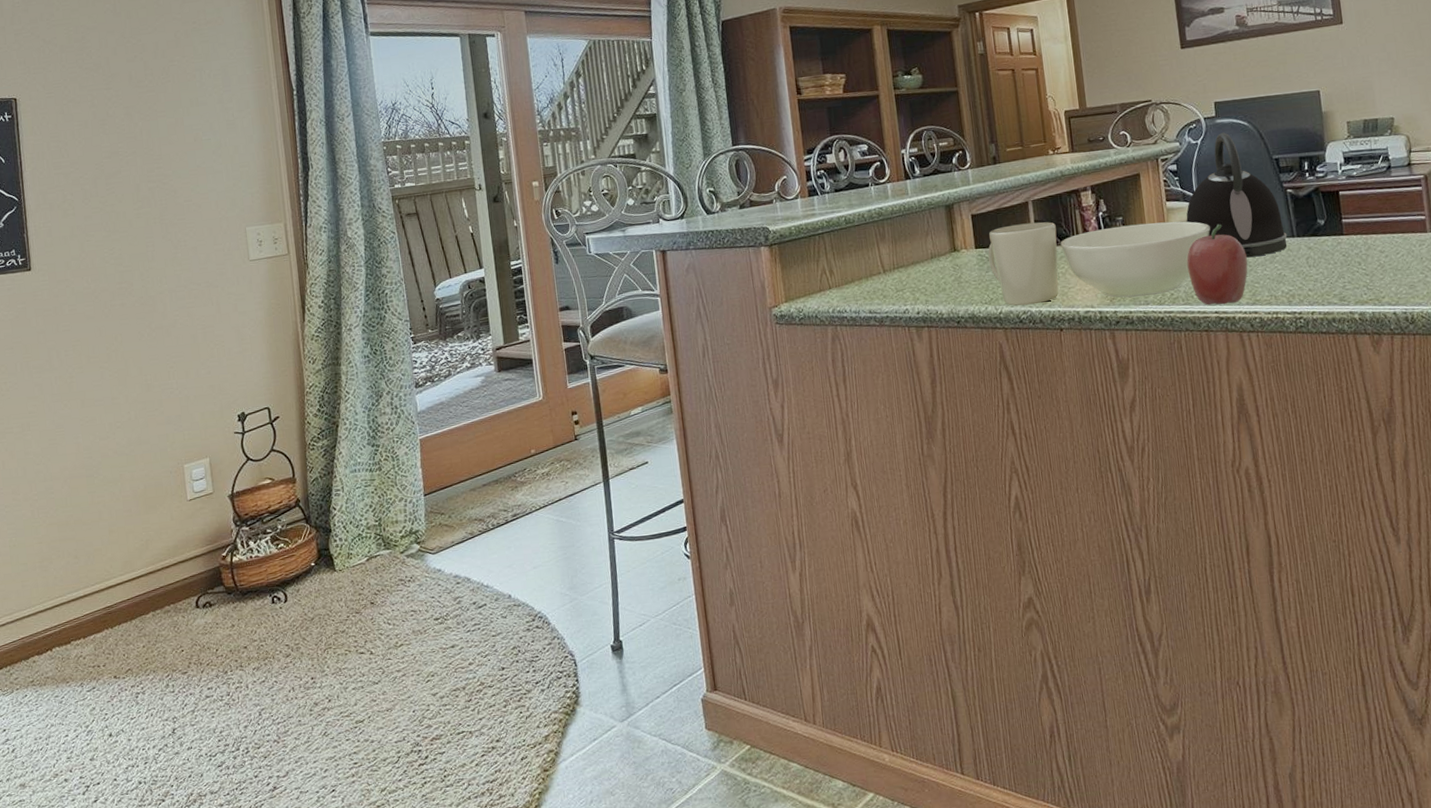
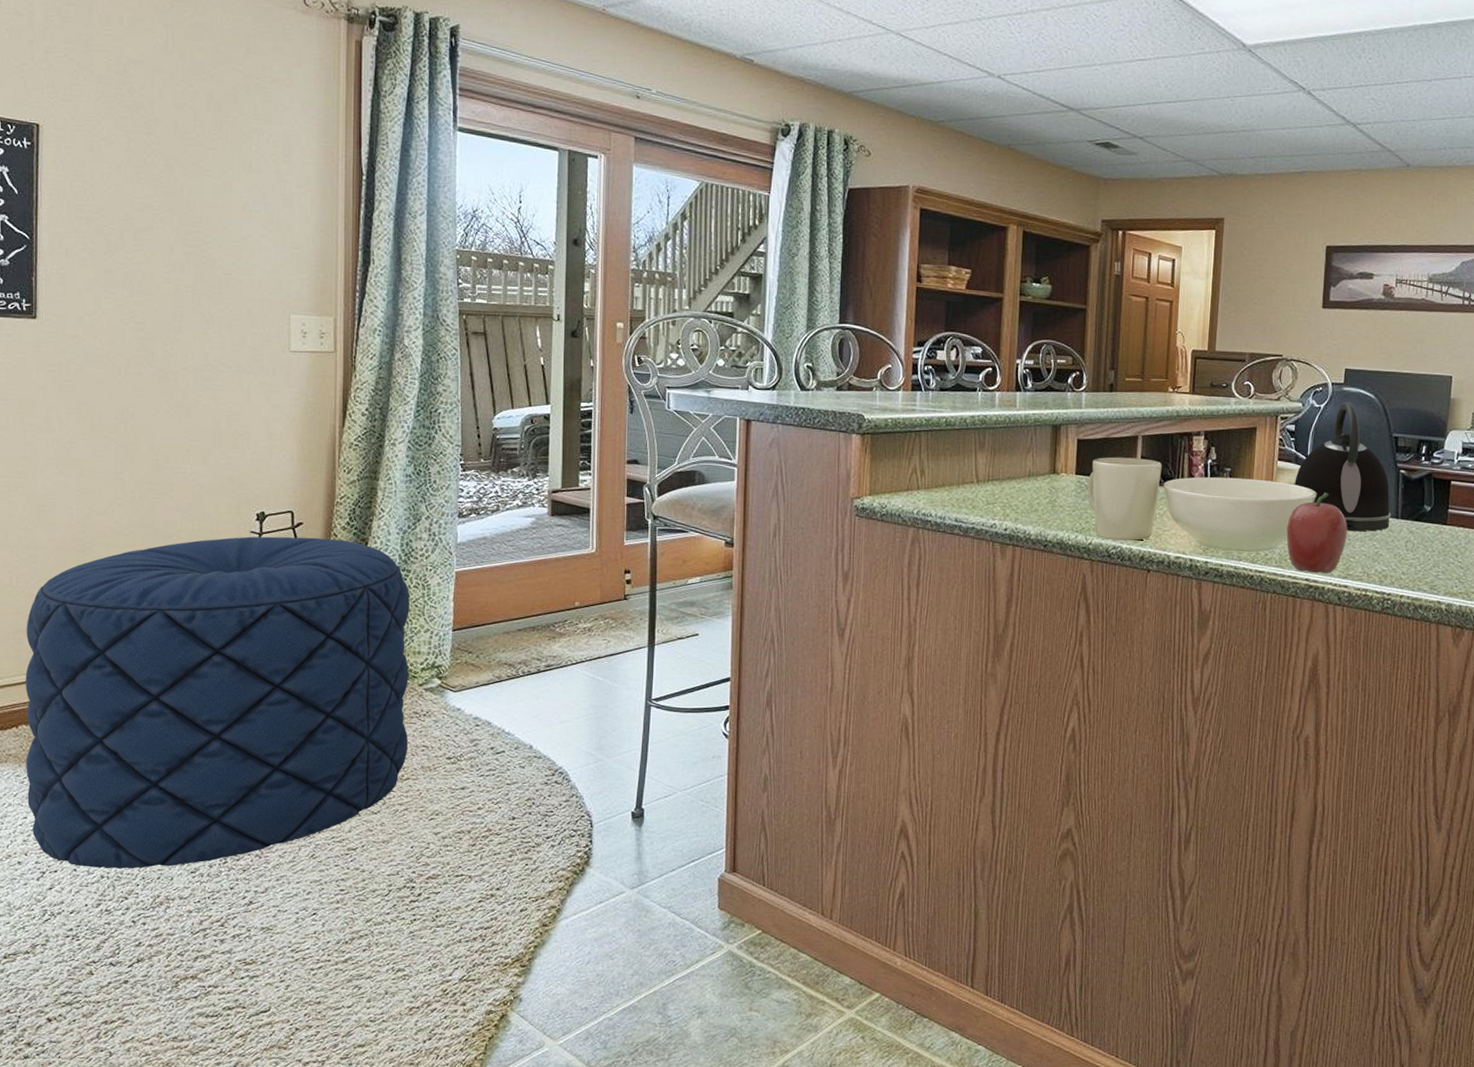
pouf: none [50,426,398,776] -> present [25,536,410,869]

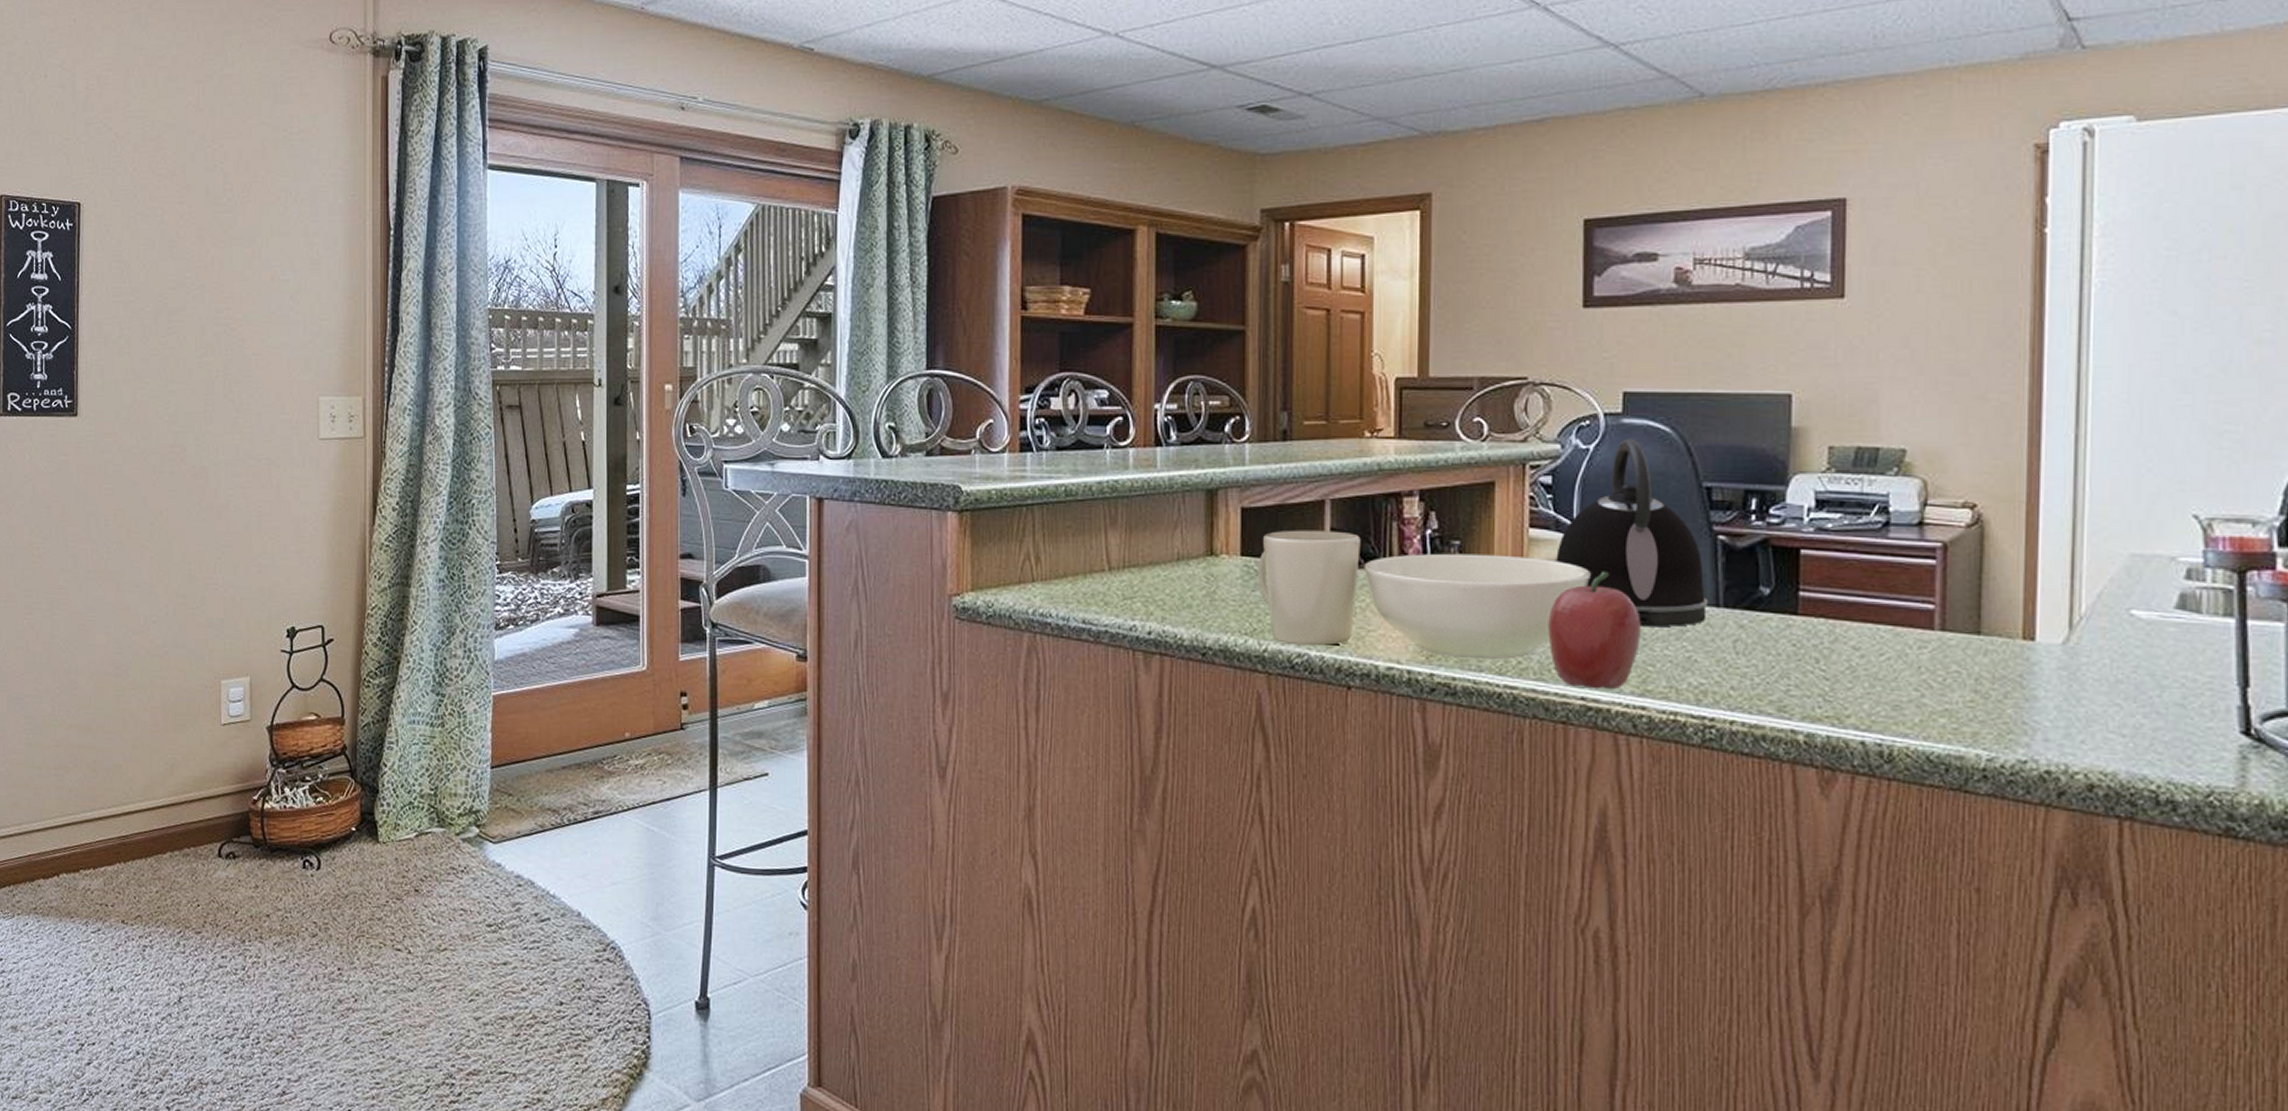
pouf: present [25,536,410,869] -> none [66,655,446,1045]

